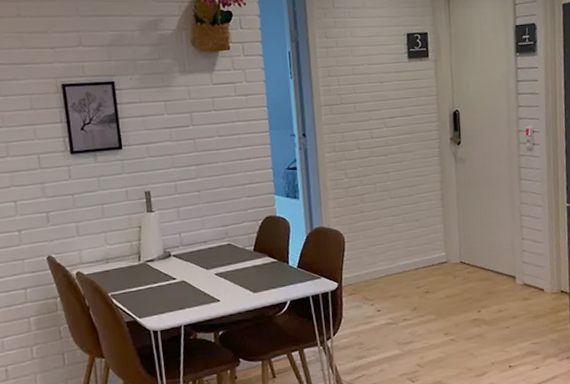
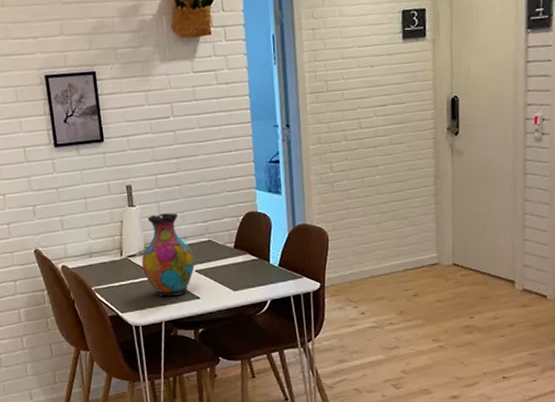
vase: none [160,218,215,300] -> present [141,213,195,296]

